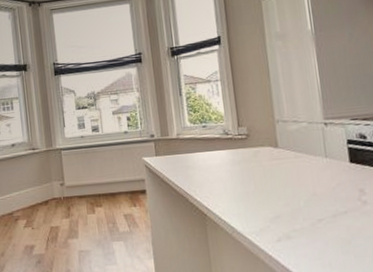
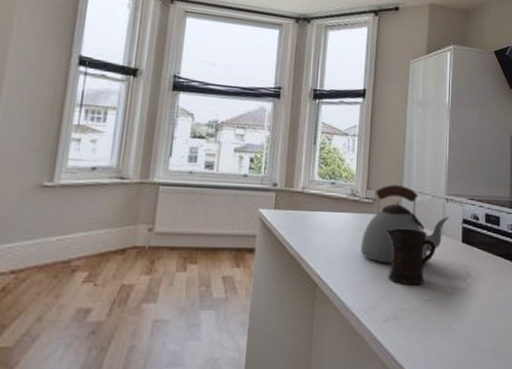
kettle: none [241,117,332,191] -> present [360,185,450,264]
mug: none [263,156,321,208] -> present [385,228,436,286]

